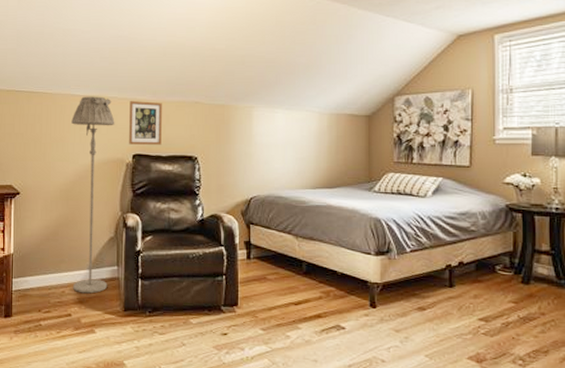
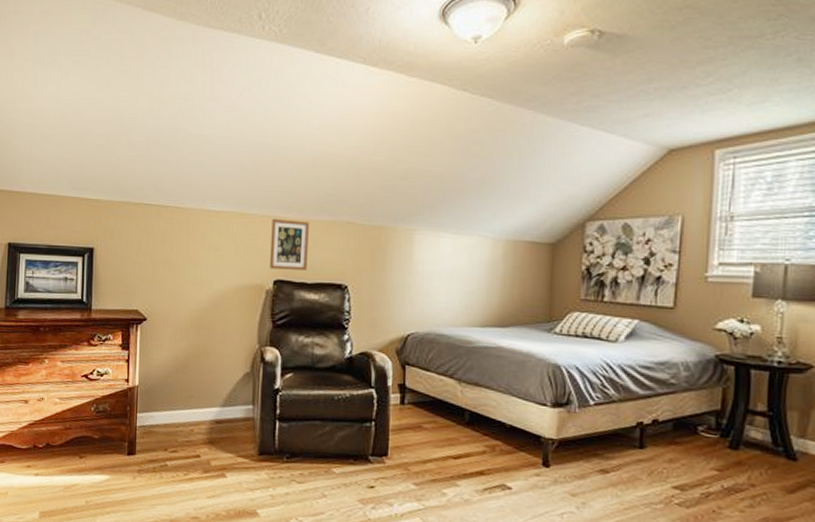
floor lamp: present [71,96,115,294] -> none [203,212,255,434]

